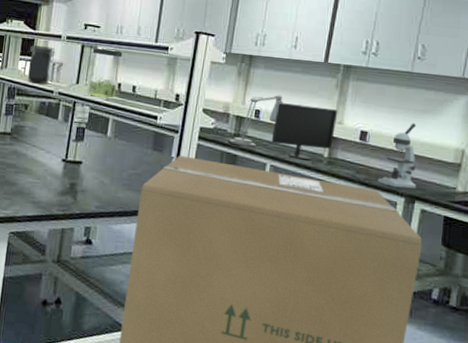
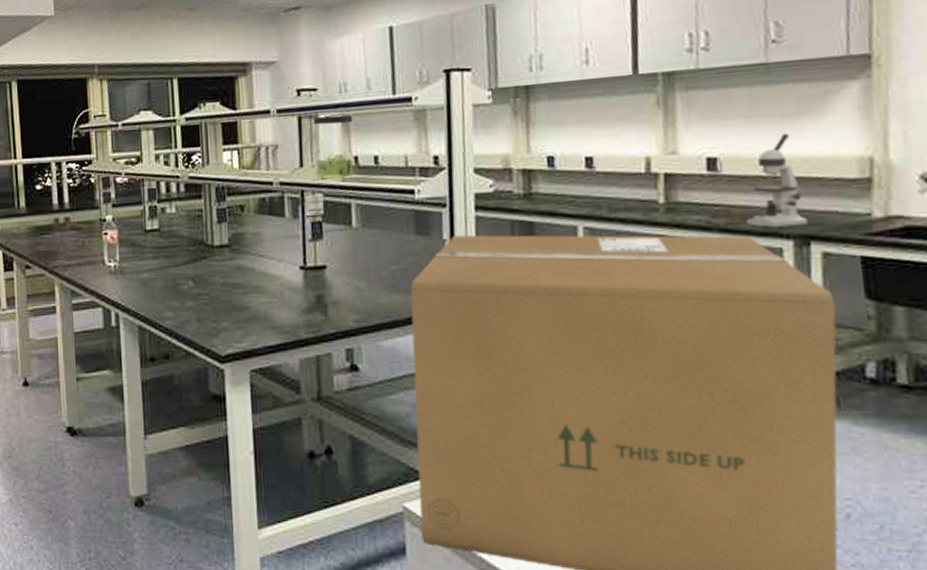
jar: present [27,45,56,85] -> none [234,127,266,177]
desk lamp: present [227,94,283,148] -> none [516,130,584,210]
computer monitor: present [271,102,338,161] -> none [576,136,668,213]

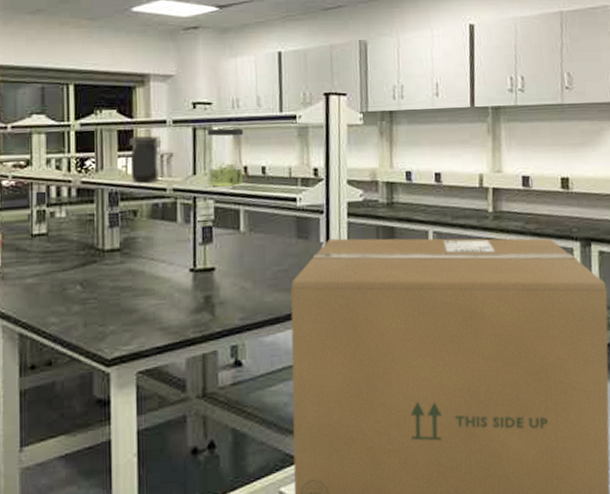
jar: none [234,127,266,177] -> present [130,136,162,183]
microscope: present [746,133,808,229] -> none [549,158,590,233]

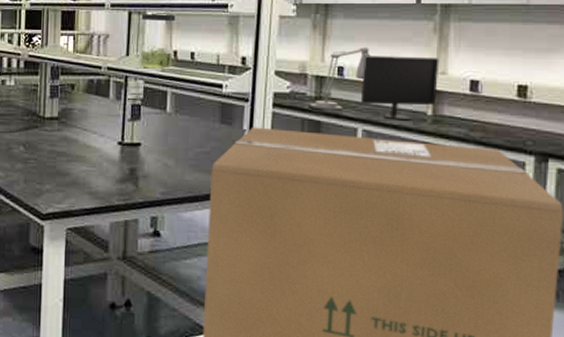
jar: present [130,136,162,183] -> none [71,18,100,60]
desk lamp: none [381,150,434,217] -> present [308,46,370,112]
computer monitor: none [428,157,495,220] -> present [360,56,440,121]

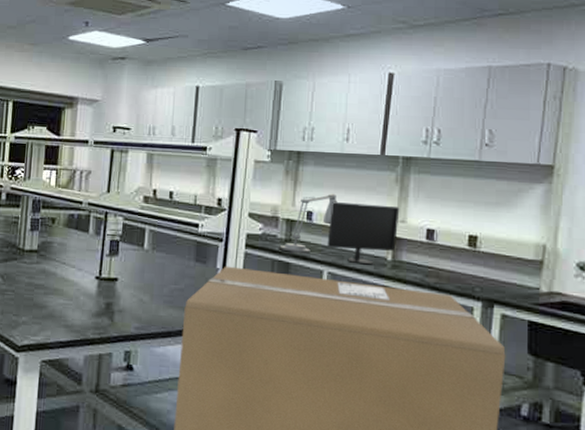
jar: present [140,13,176,69] -> none [120,152,157,207]

